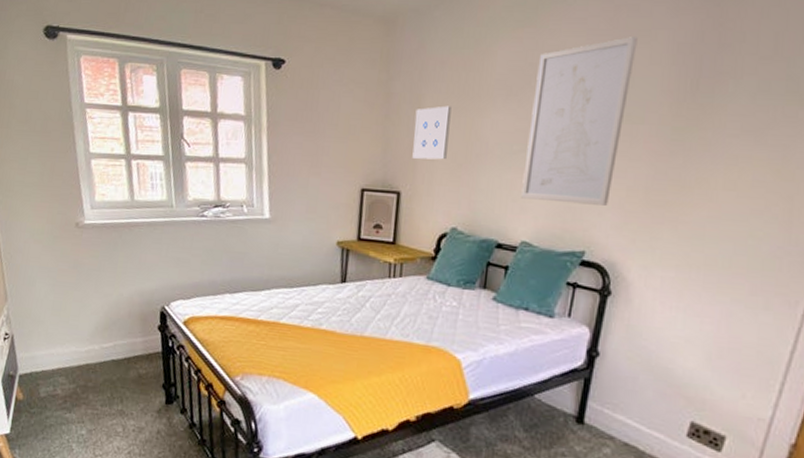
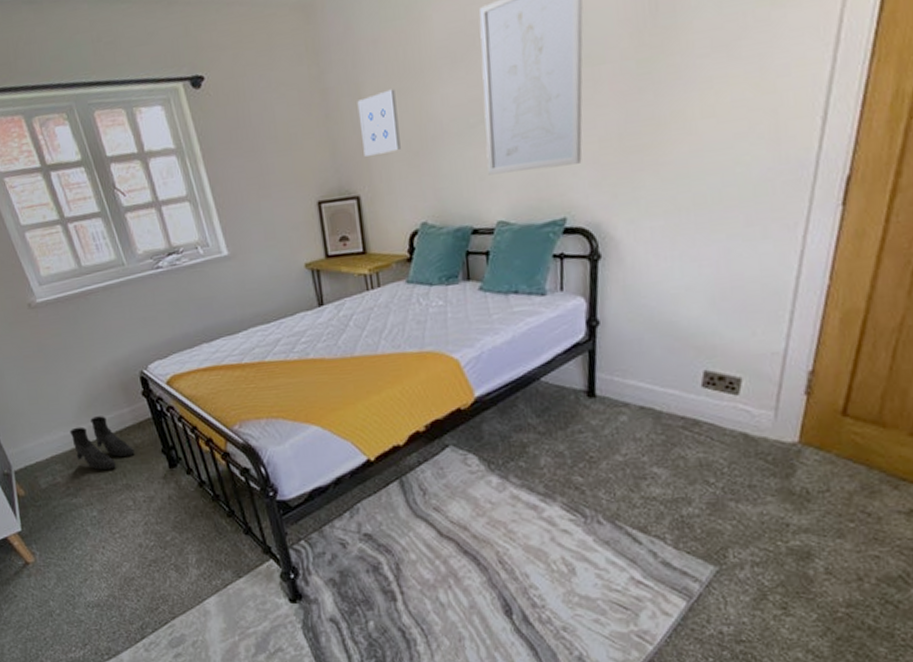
boots: none [81,339,137,393] -> present [69,416,135,470]

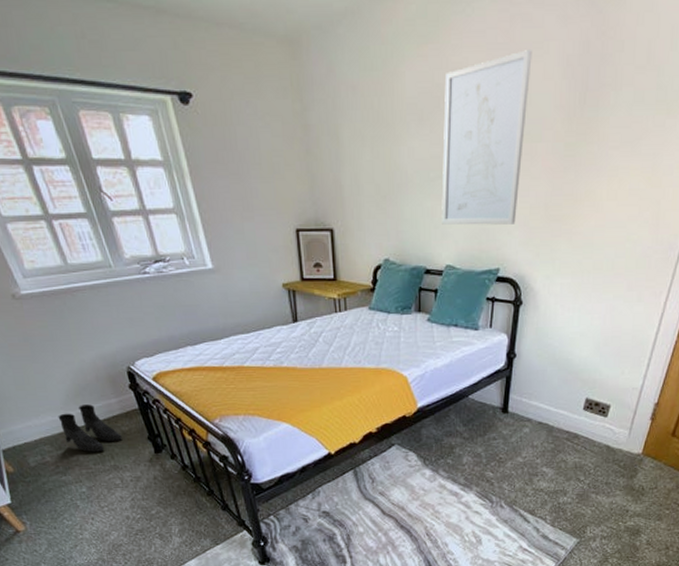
wall art: present [357,88,401,157] -> none [335,135,371,194]

